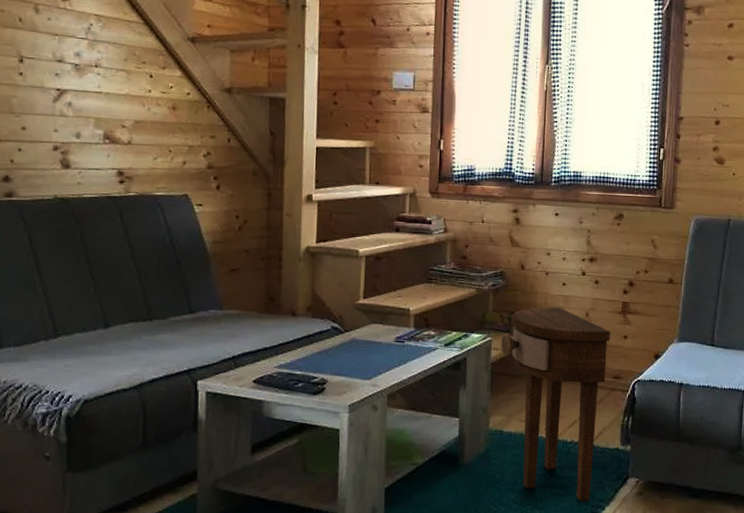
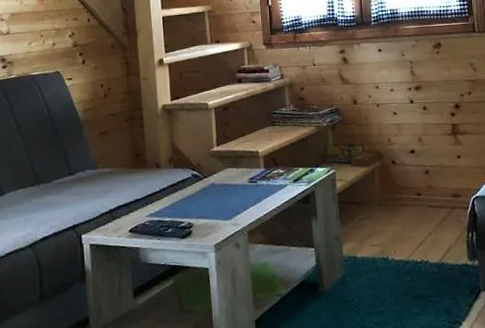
side table: present [501,307,610,502] -> none [344,135,447,319]

